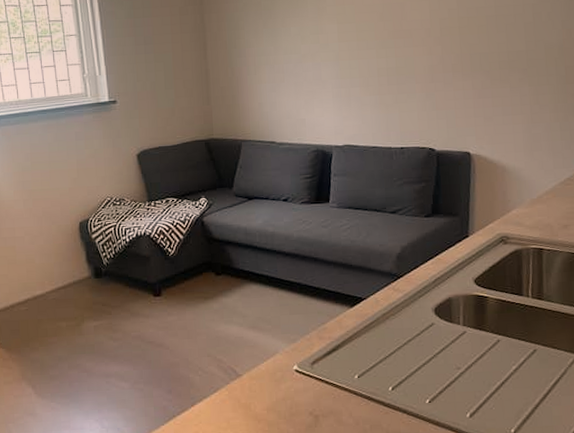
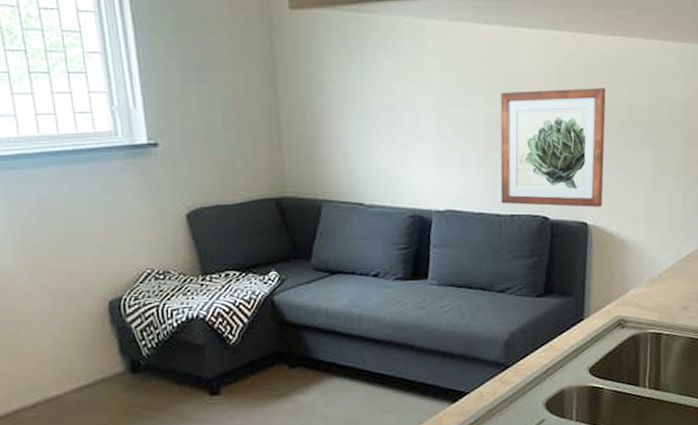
wall art: none [390,36,486,139] -> present [500,88,606,207]

